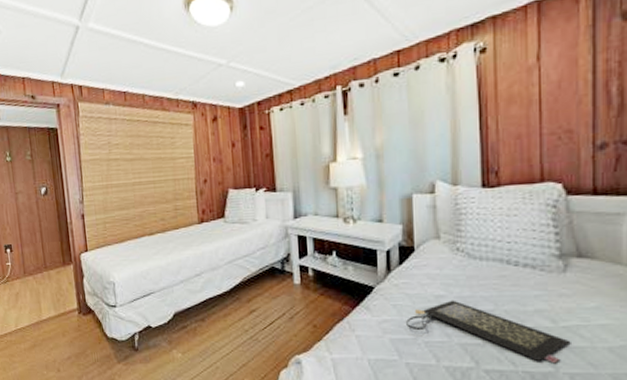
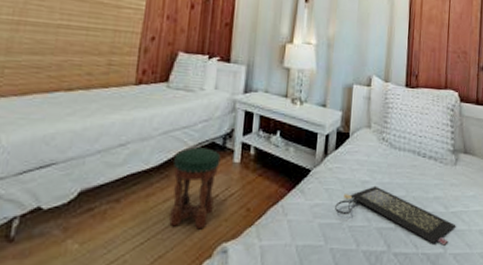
stool: none [241,272,282,343] -> present [169,147,221,230]

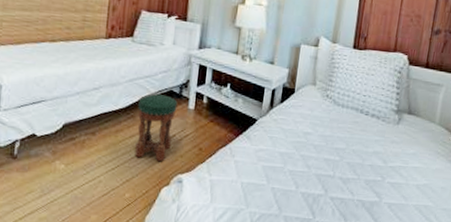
clutch bag: present [335,185,456,246] -> none [278,137,394,195]

